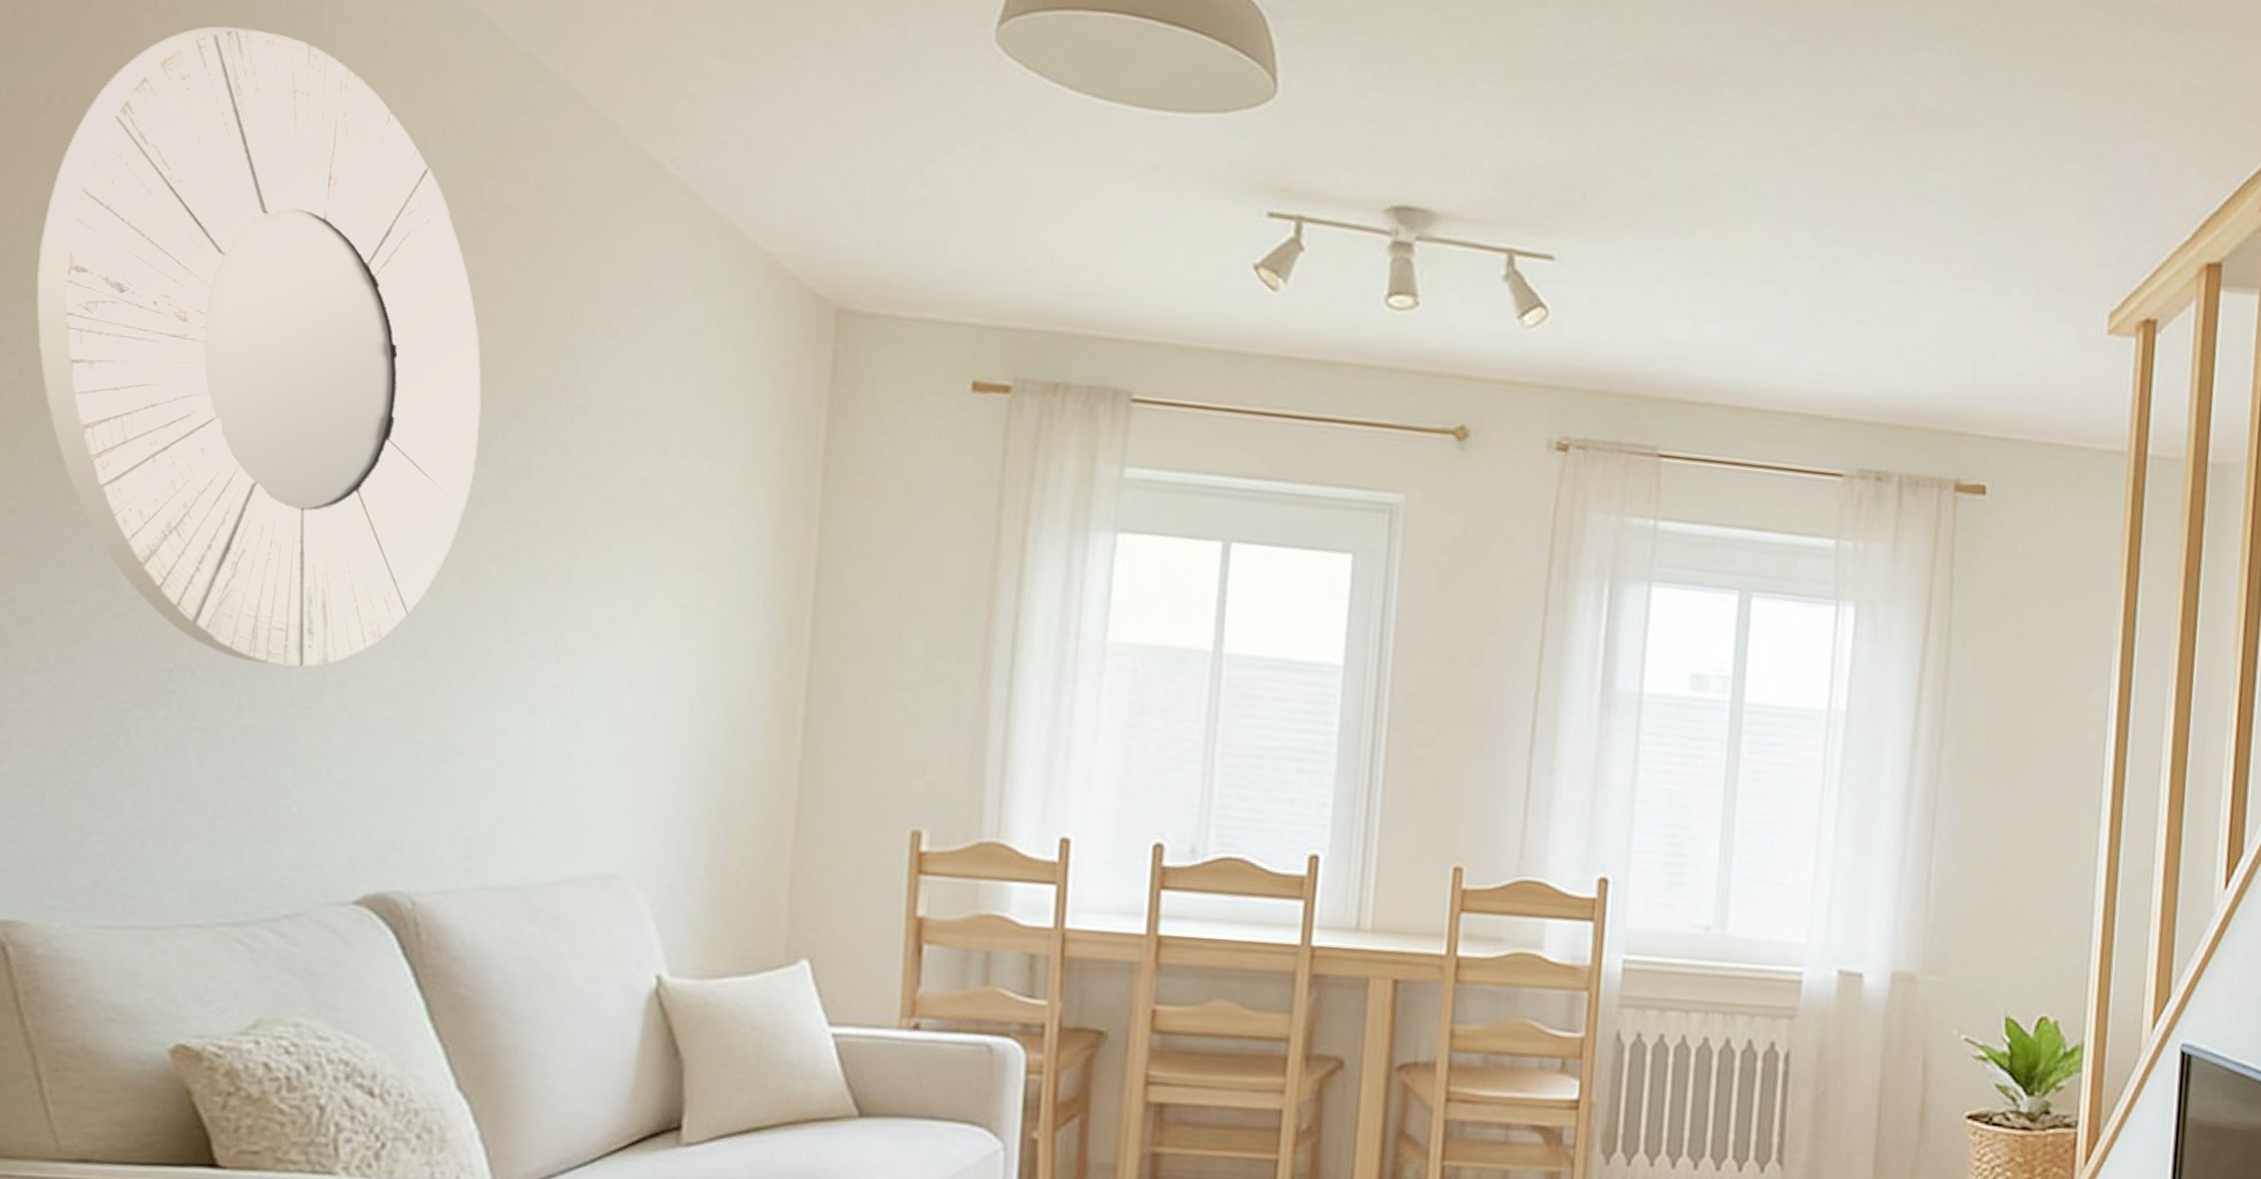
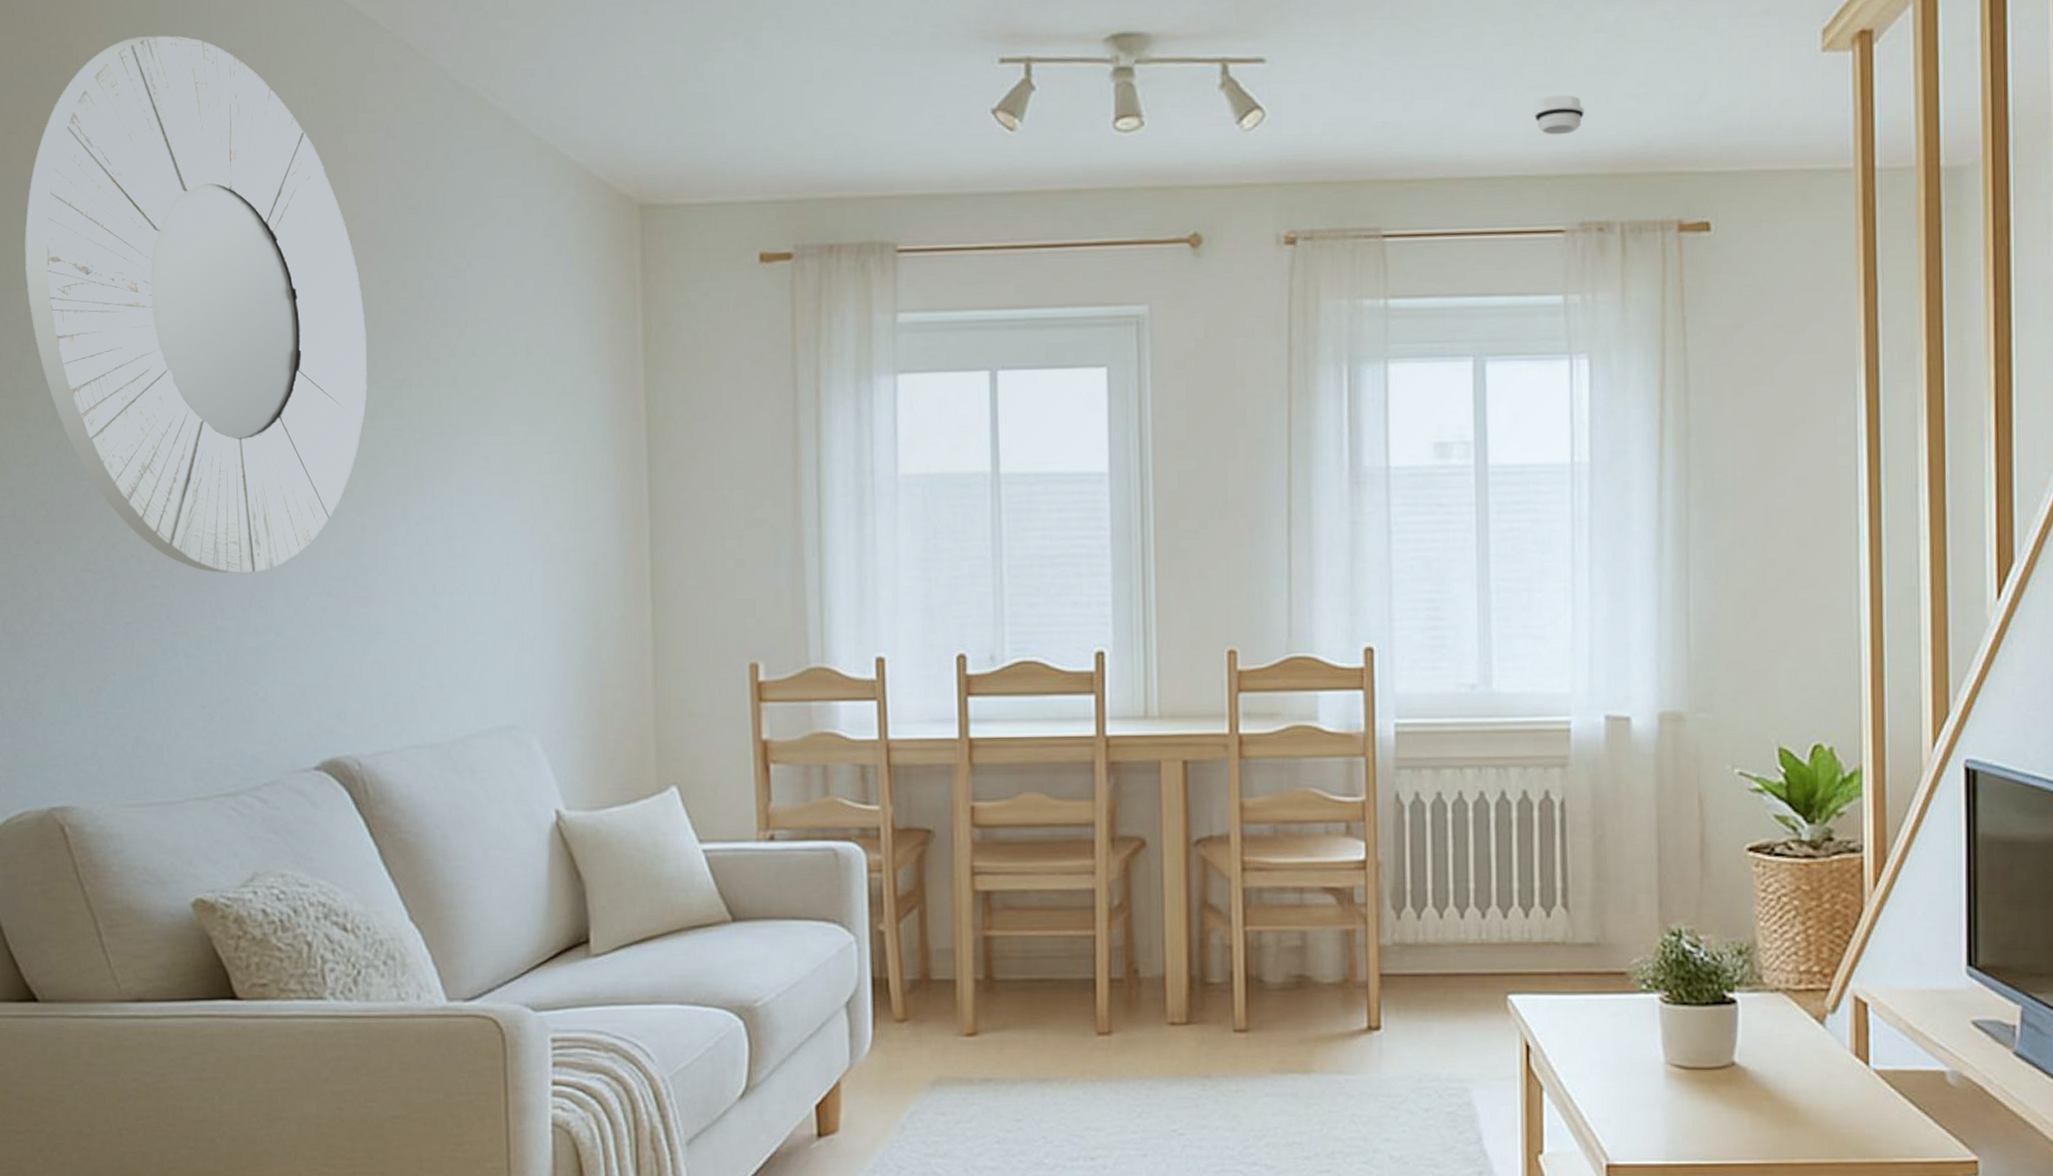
smoke detector: none [1824,338,1874,379] -> present [1534,95,1584,135]

